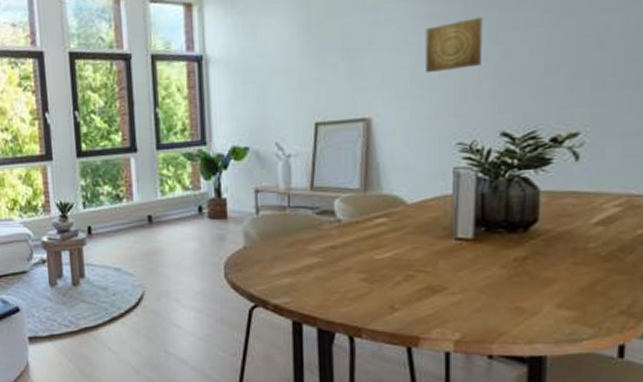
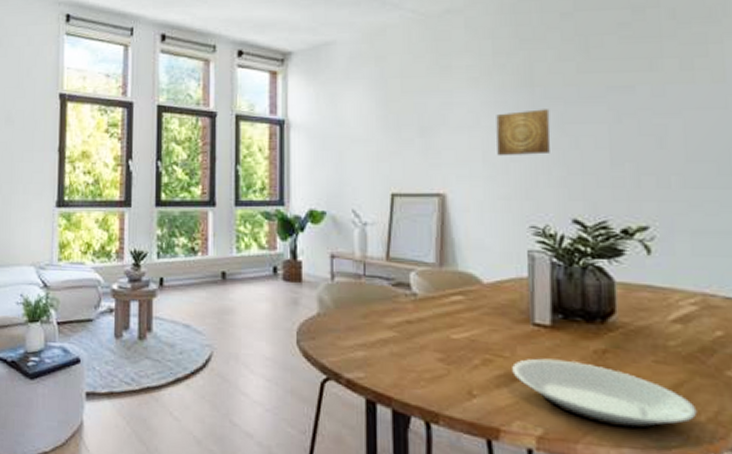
plate: none [434,269,611,327] -> present [512,358,698,430]

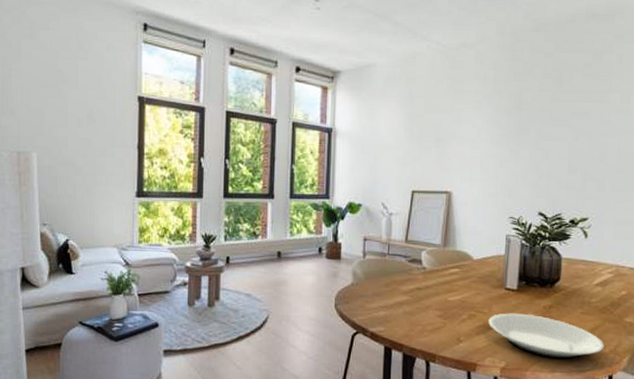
wall art: present [496,109,551,156] -> none [491,128,530,164]

